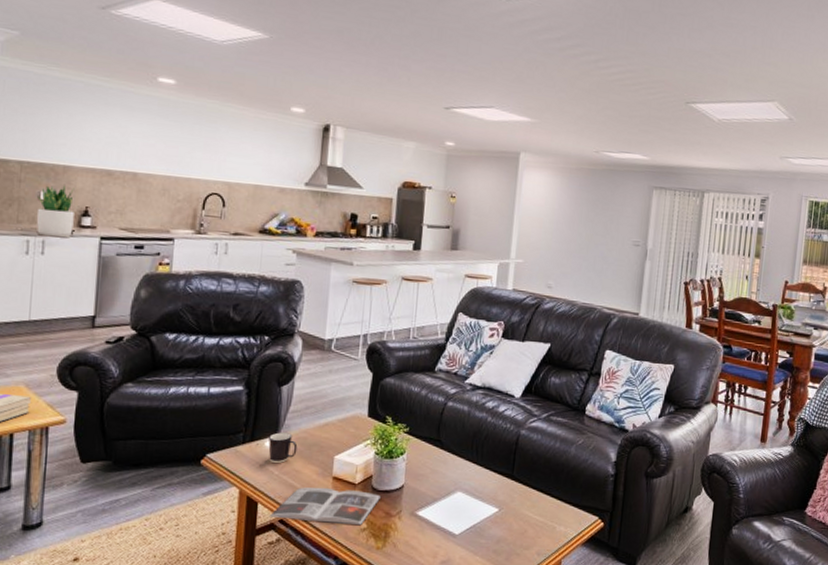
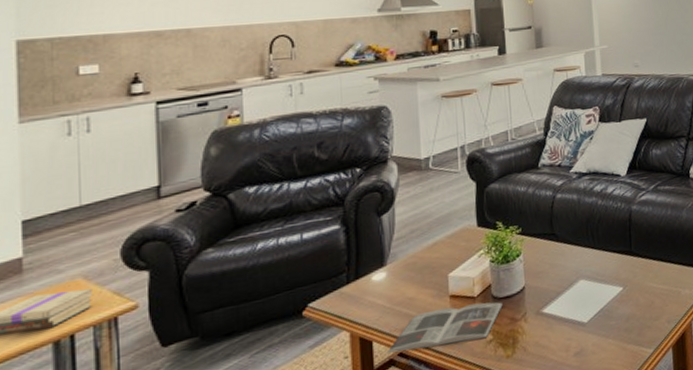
planter: present [36,184,75,238] -> none [75,54,123,113]
mug: present [268,432,298,464] -> none [375,261,408,297]

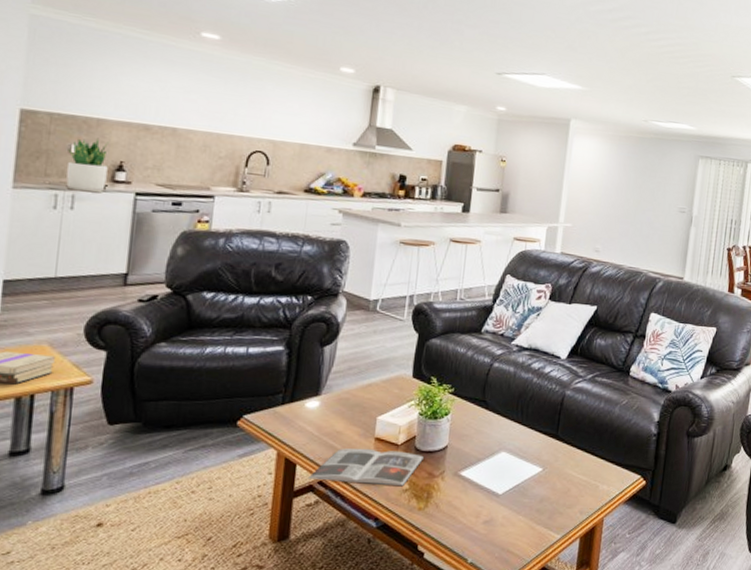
planter: none [75,54,123,113] -> present [66,137,109,193]

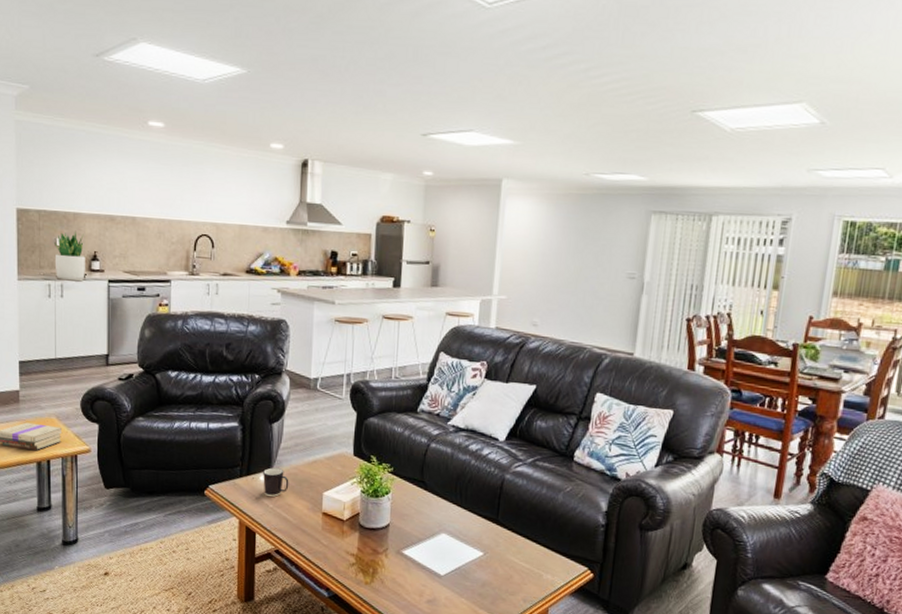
magazine: present [307,448,424,487] -> none [266,521,368,561]
mug: none [308,393,339,425] -> present [263,467,289,497]

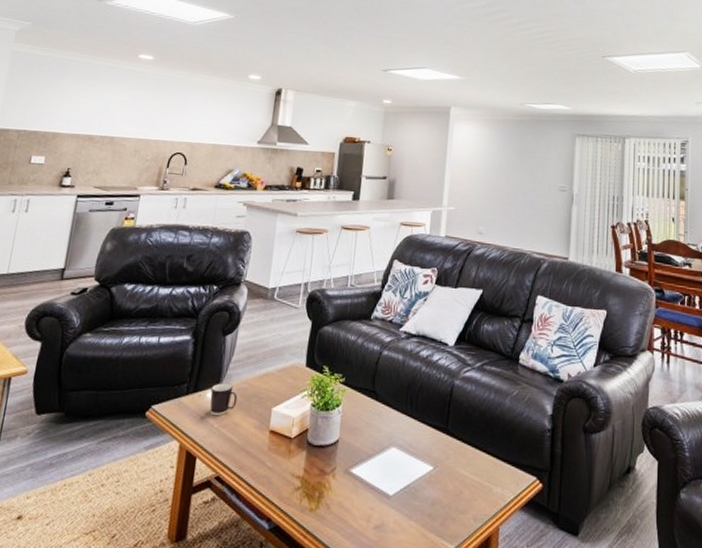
planter: present [54,230,85,282] -> none [24,148,60,197]

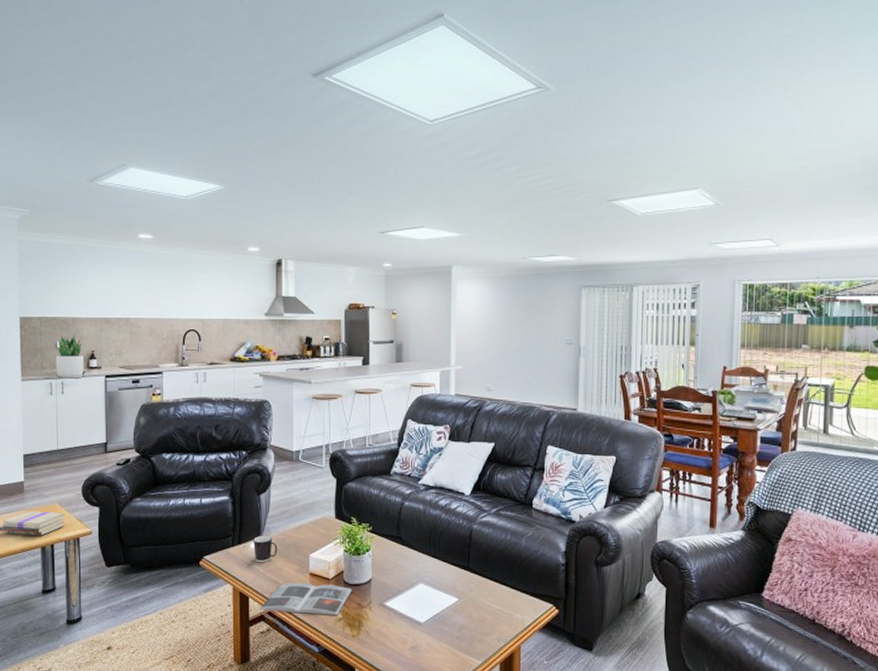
planter: none [24,148,60,197] -> present [55,333,84,379]
magazine: none [205,441,315,484] -> present [259,582,352,616]

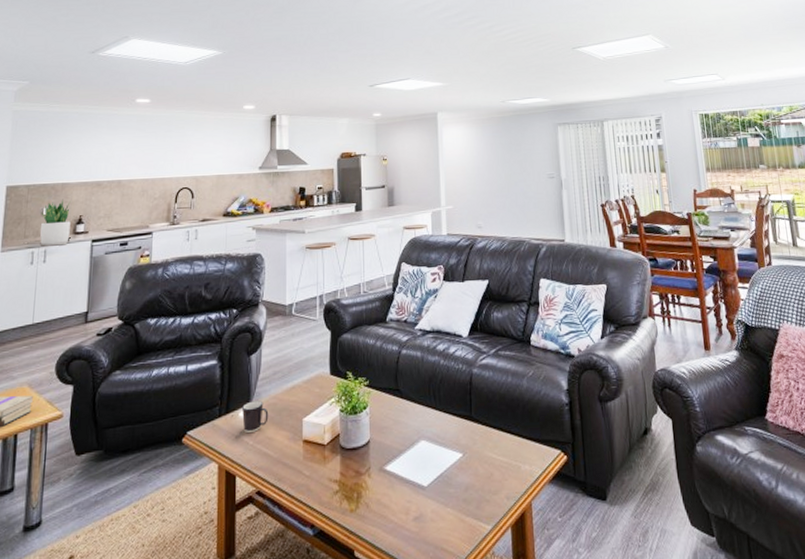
magazine: present [259,582,352,616] -> none [246,451,349,490]

